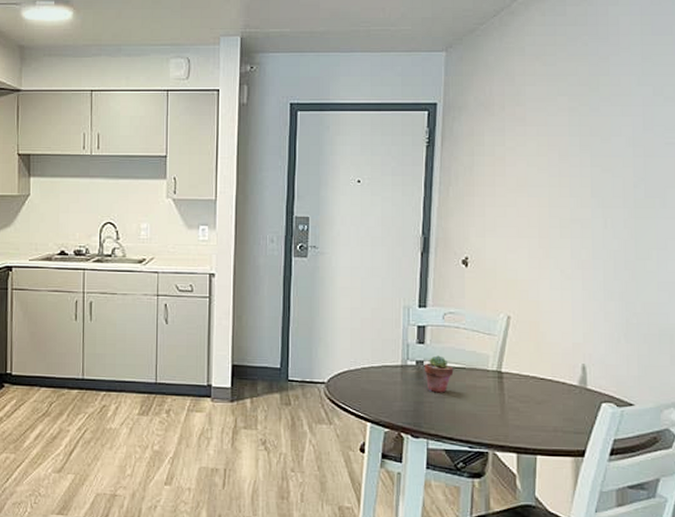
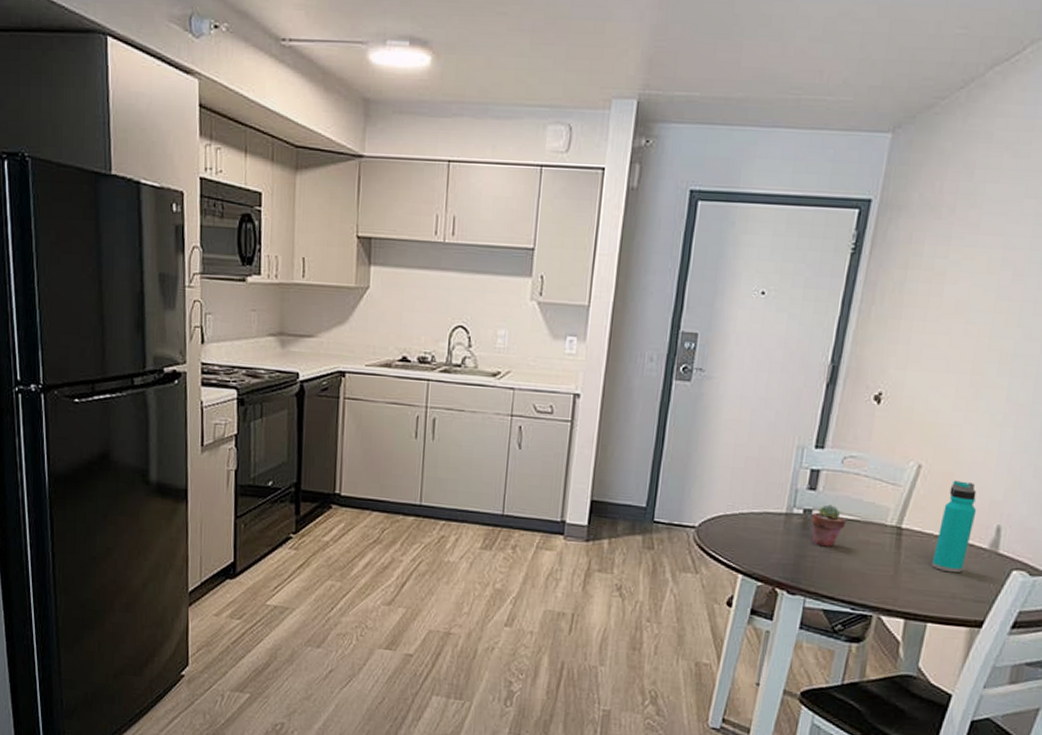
water bottle: none [533,327,563,409] -> present [932,480,977,573]

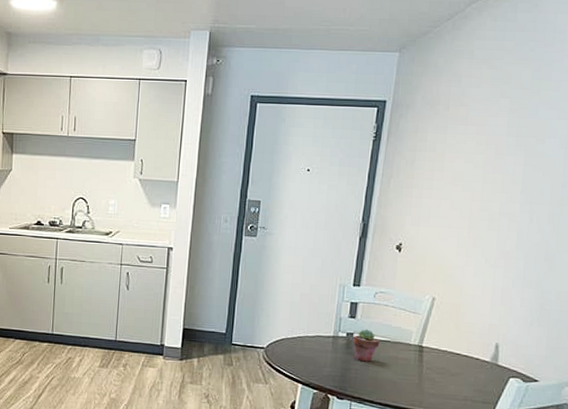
water bottle: present [932,480,977,573] -> none [448,309,480,381]

